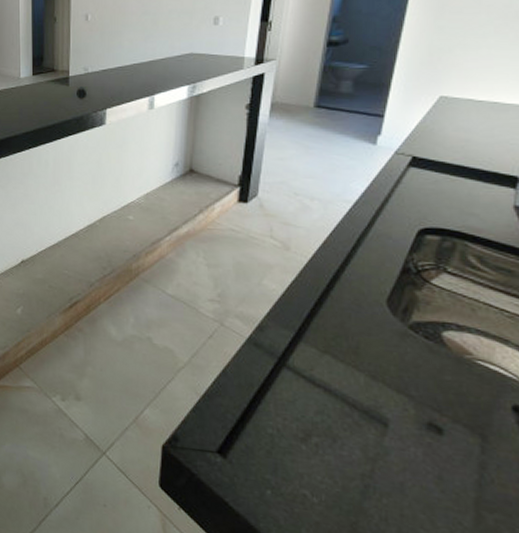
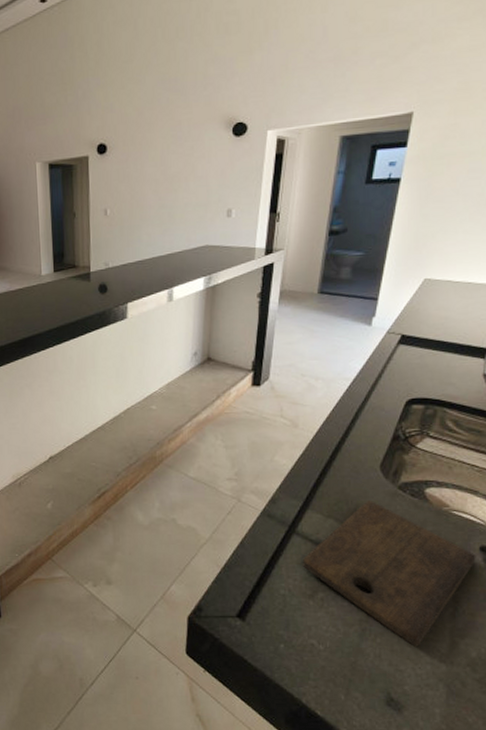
cutting board: none [293,337,508,515] -> present [302,499,476,647]

